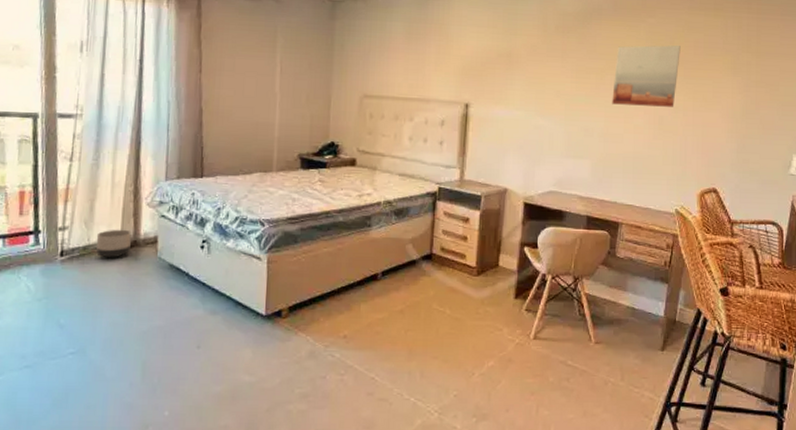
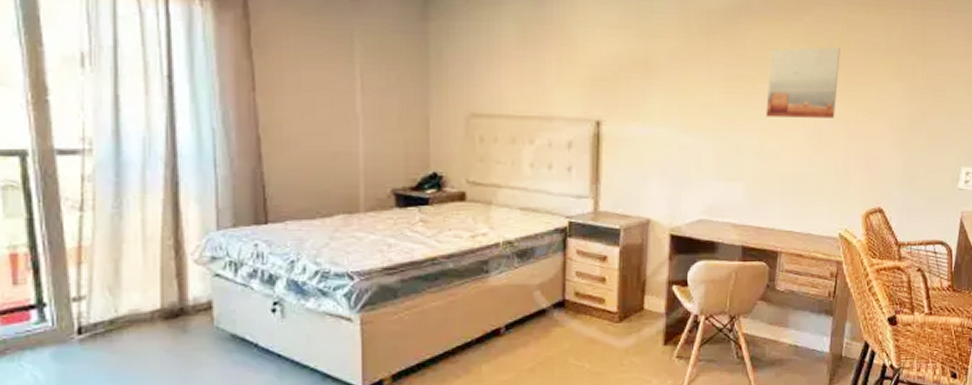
planter: present [96,229,131,259] -> none [127,294,176,333]

